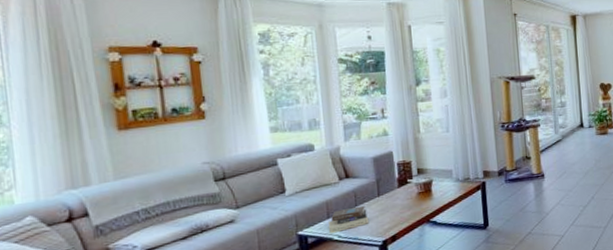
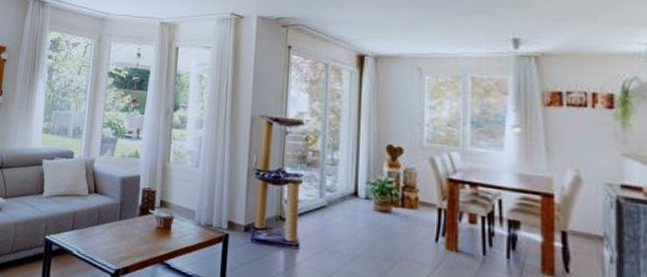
books: present [328,205,369,234] -> none [70,223,107,247]

